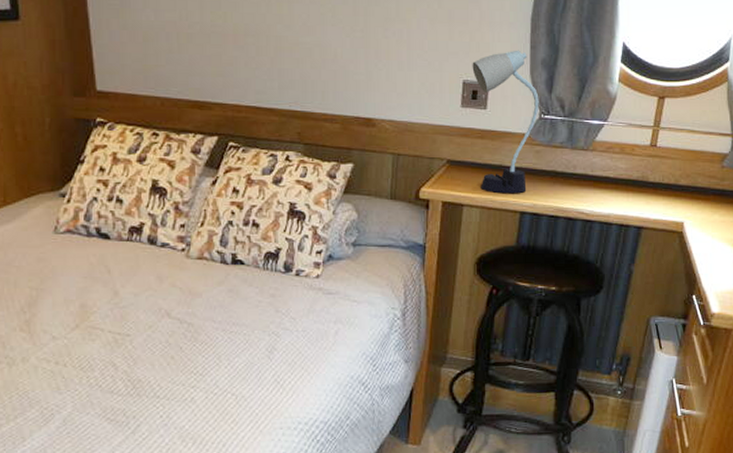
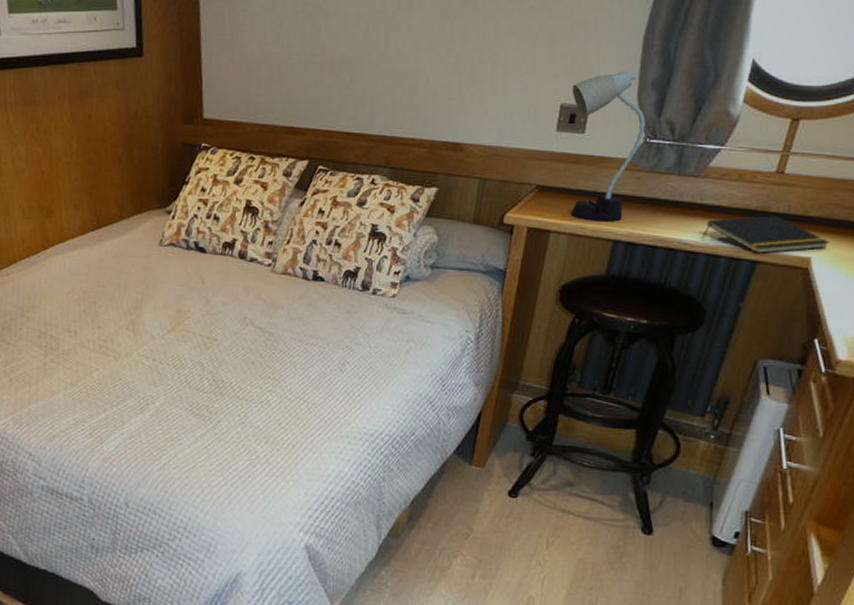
notepad: none [595,185,698,220] -> present [701,215,831,253]

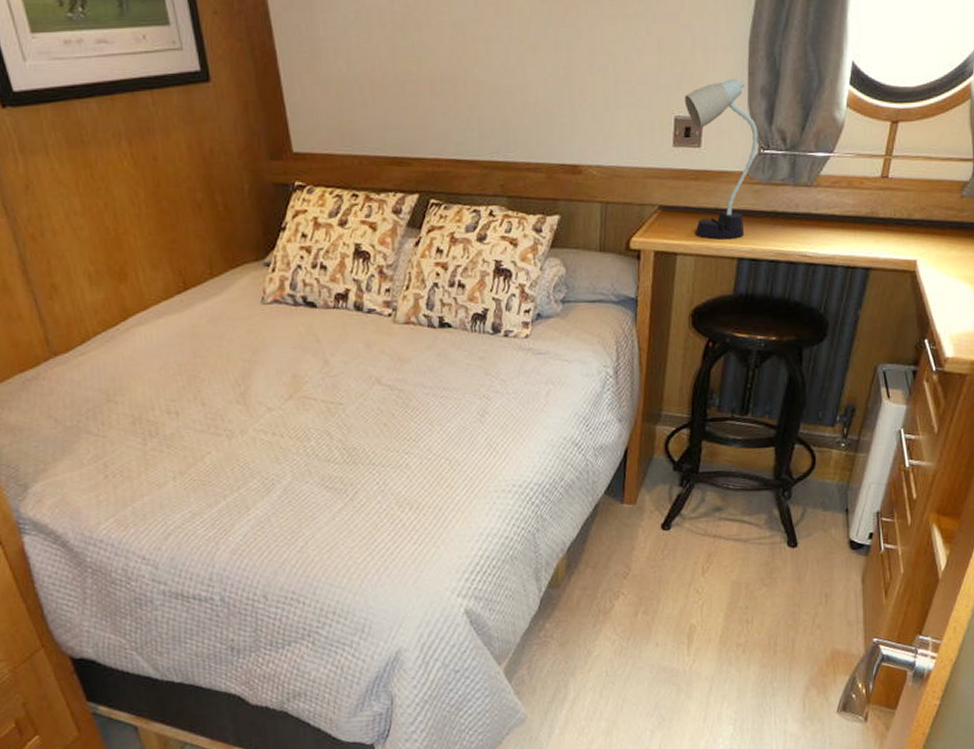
notepad: present [701,215,831,253] -> none [819,221,933,260]

